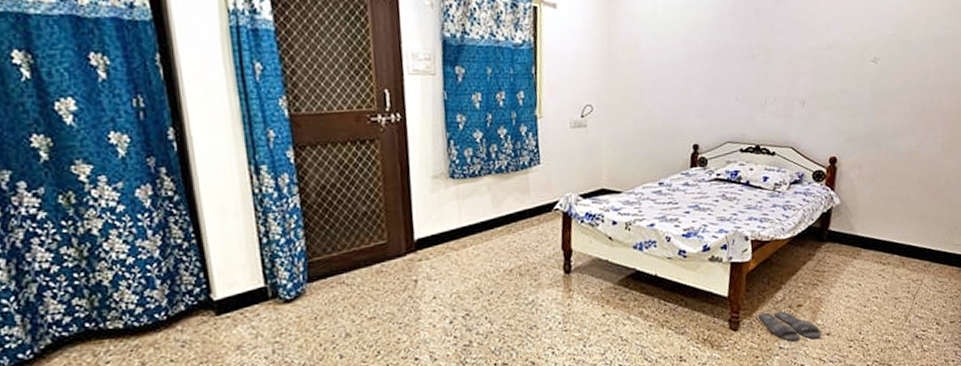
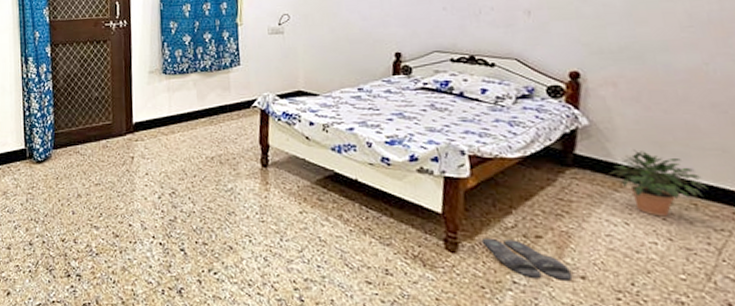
potted plant: none [851,222,912,276] -> present [609,149,708,217]

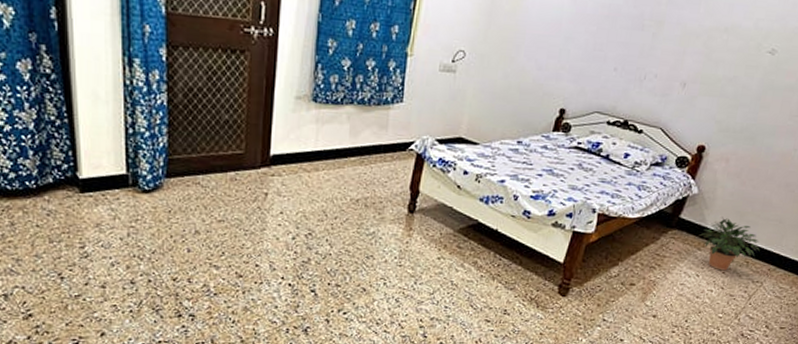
slippers: present [483,237,572,280] -> none [589,284,647,318]

